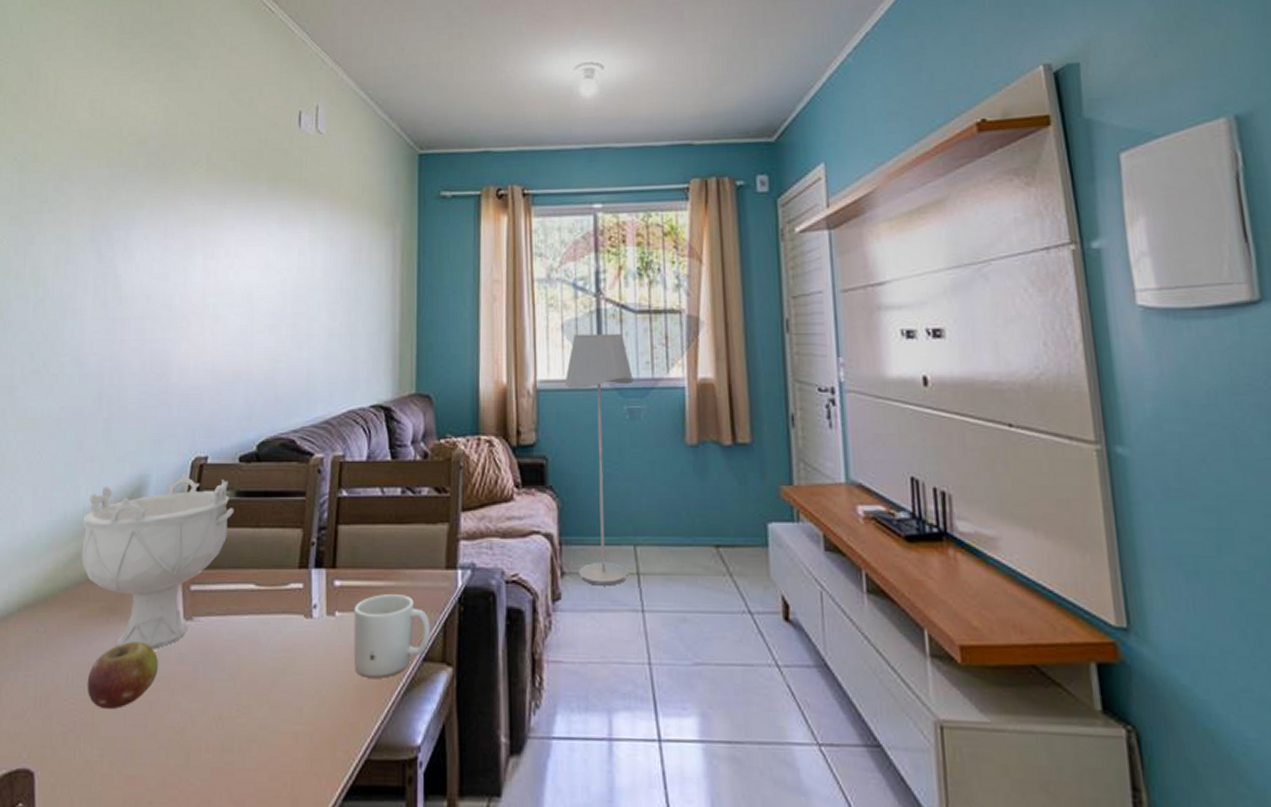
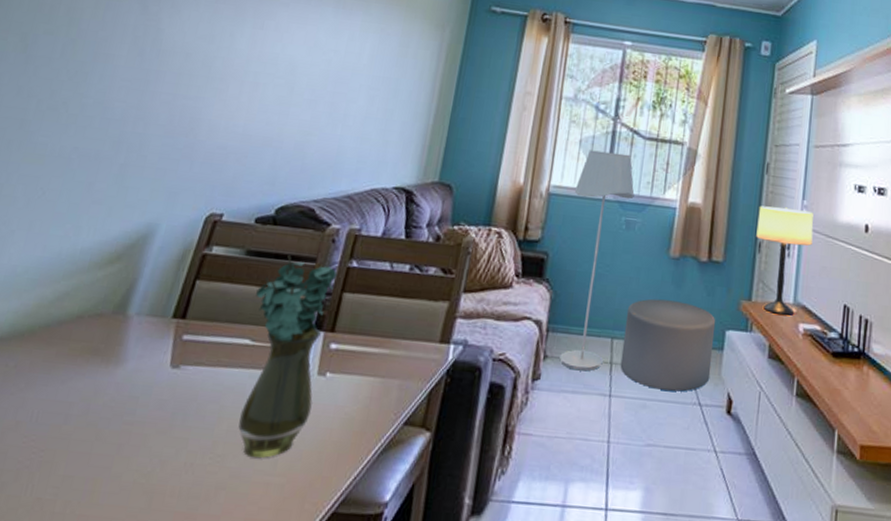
decorative bowl: present [82,472,234,649] -> none [69,226,242,393]
fruit: present [87,642,159,710] -> none [52,384,136,449]
vase: none [253,491,329,706] -> present [238,255,337,458]
mug: present [353,593,430,678] -> none [336,360,417,438]
pouf: none [646,495,758,599] -> present [620,298,716,392]
table lamp: none [784,369,858,497] -> present [756,206,814,315]

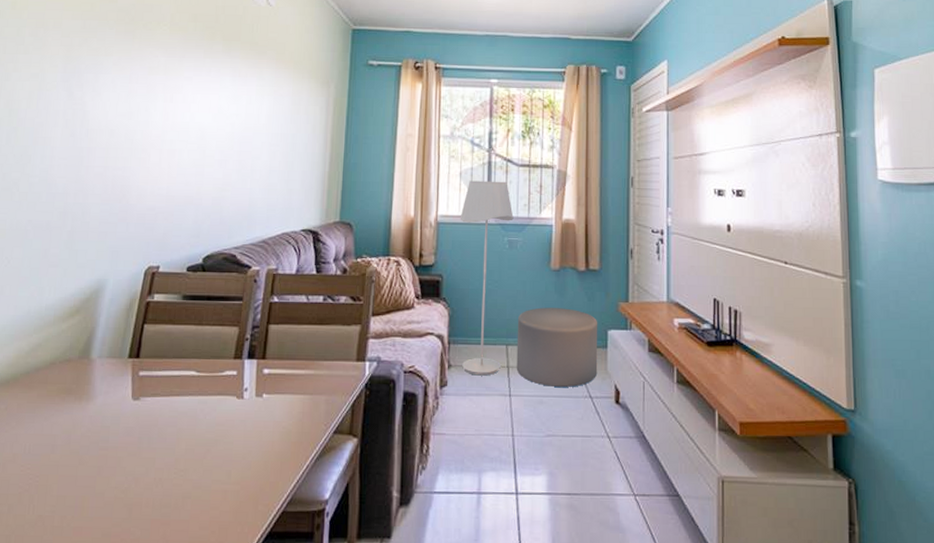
vase: present [238,255,337,458] -> none [195,296,262,470]
table lamp: present [756,206,814,315] -> none [627,215,679,312]

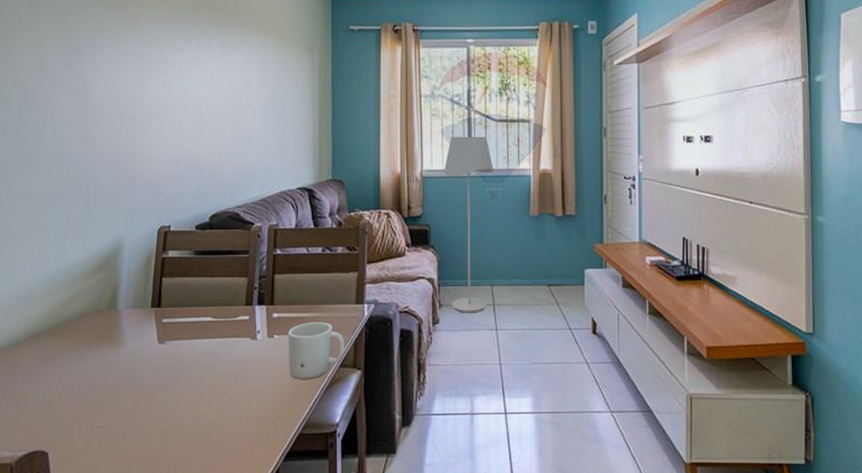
mug: none [276,379,341,447] -> present [288,321,345,379]
pouf: present [516,307,598,387] -> none [501,251,576,321]

